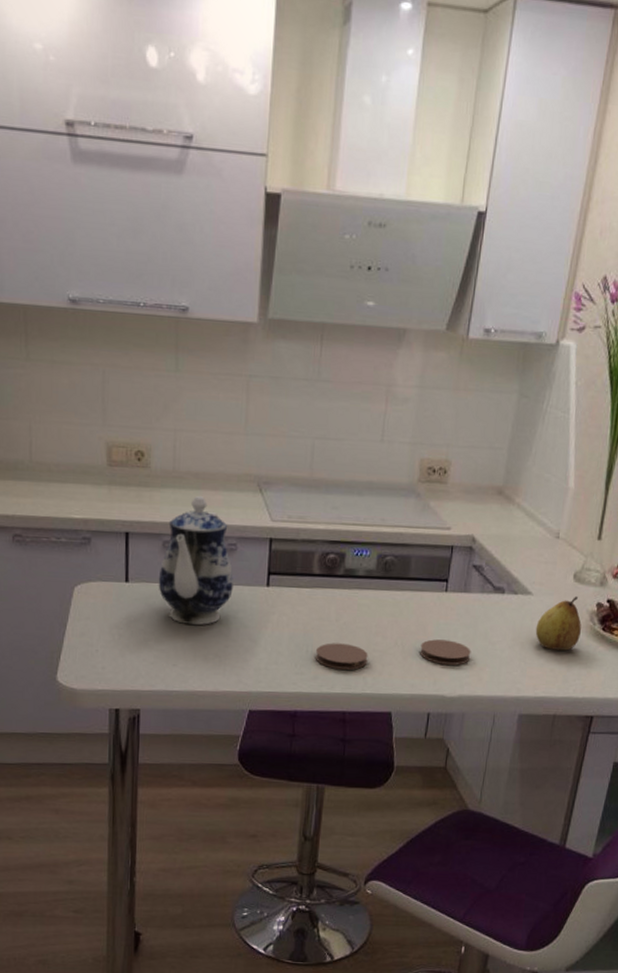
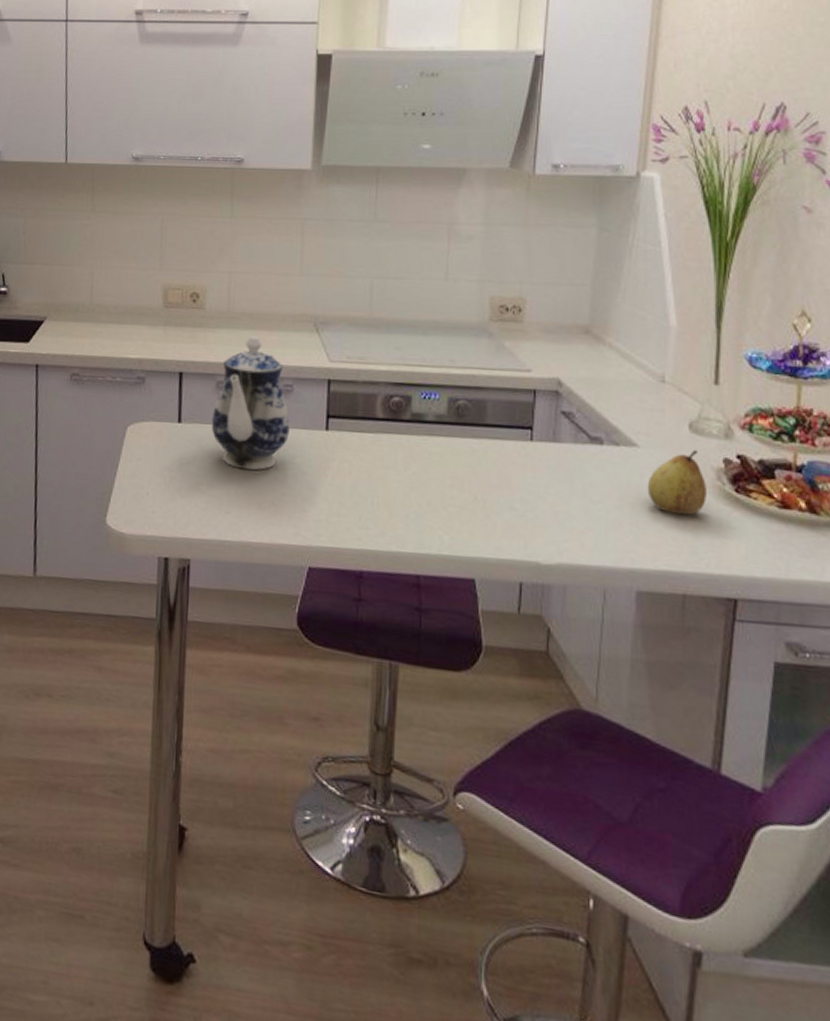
coaster: present [315,643,368,670] -> none [381,494,443,527]
coaster: present [420,639,471,665] -> none [505,495,568,527]

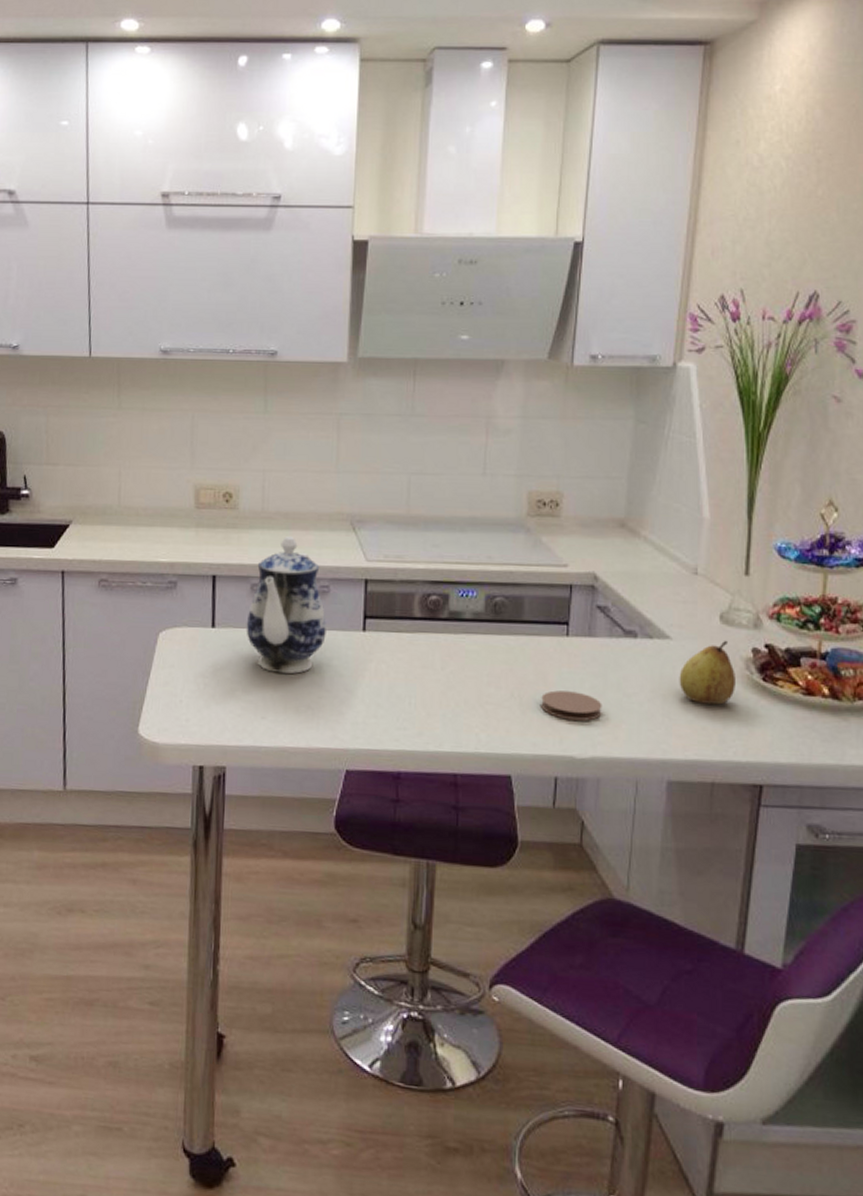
coaster: none [505,495,568,527] -> present [541,690,602,721]

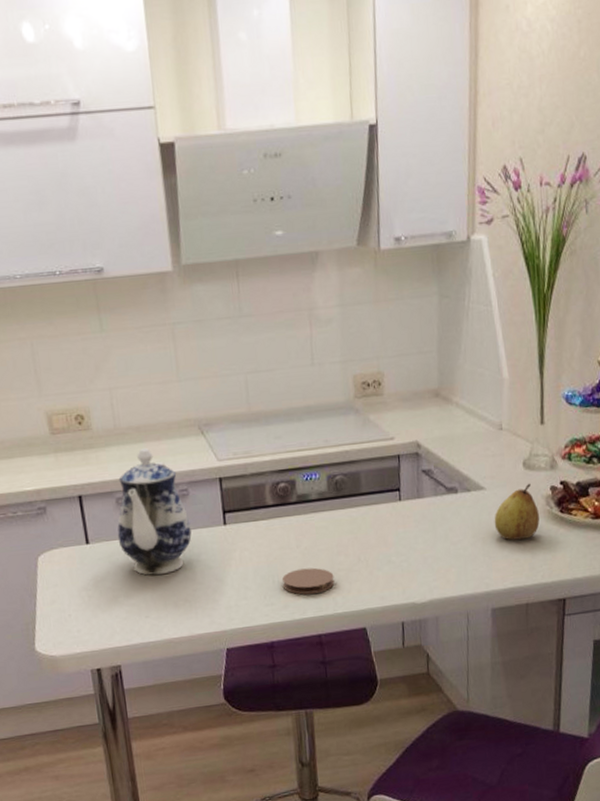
coaster: none [419,694,480,725] -> present [282,567,335,595]
coaster: present [541,690,602,721] -> none [384,547,435,573]

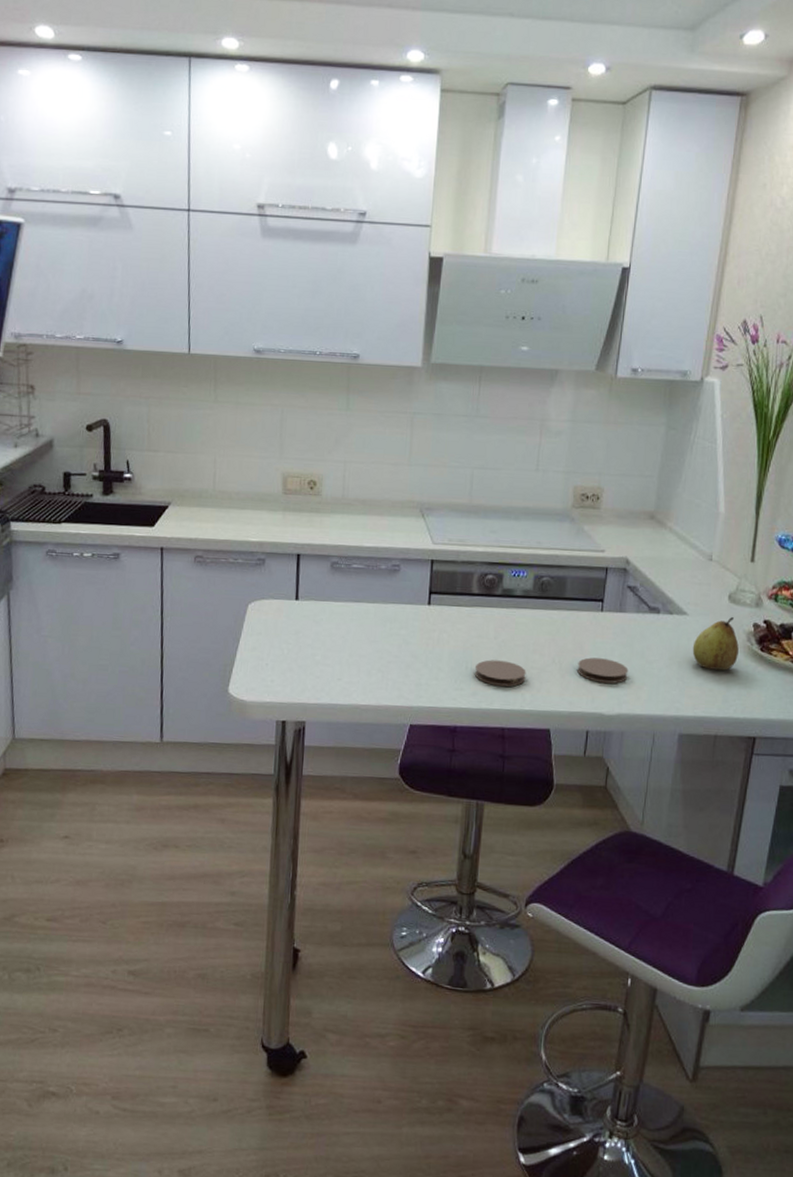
teapot: present [117,448,192,576] -> none [325,521,397,641]
coaster: none [384,547,435,573] -> present [577,657,629,684]

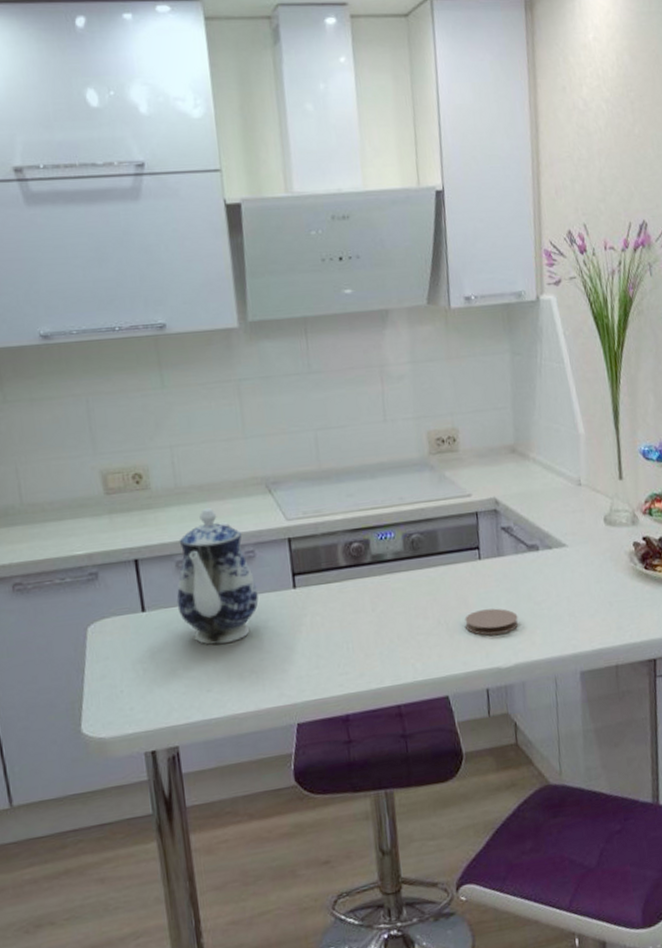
teapot: none [325,521,397,641] -> present [176,508,259,645]
coaster: present [474,660,526,687] -> none [357,632,414,662]
fruit: present [692,616,739,671] -> none [577,539,625,599]

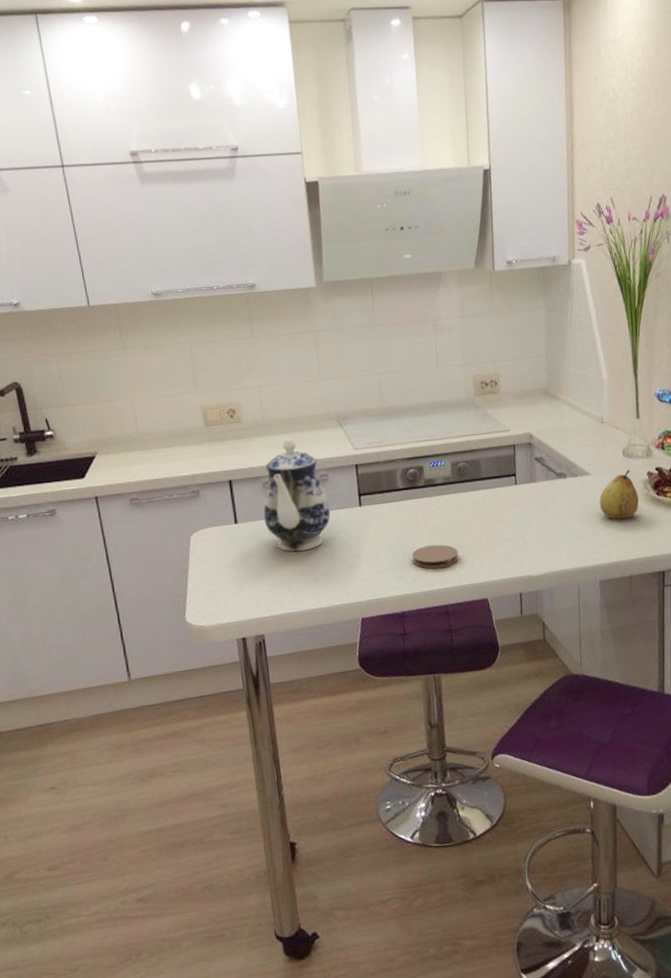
coaster: none [357,632,414,662] -> present [412,544,459,569]
coaster: present [465,608,519,636] -> none [502,526,548,549]
fruit: none [577,539,625,599] -> present [599,469,639,520]

